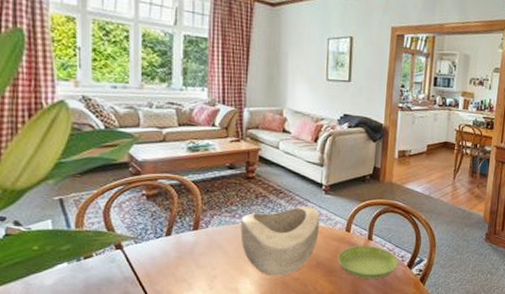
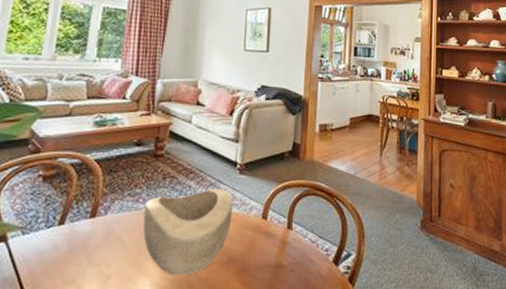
saucer: present [338,246,398,279] -> none [252,237,322,279]

